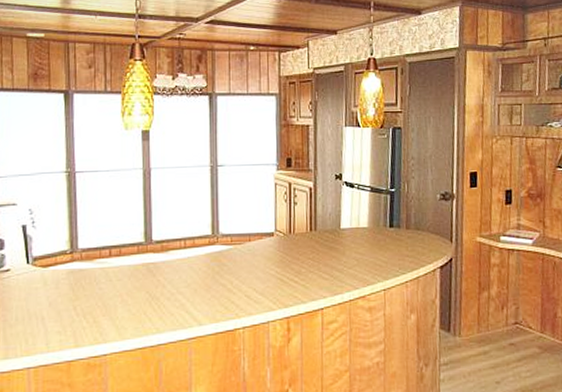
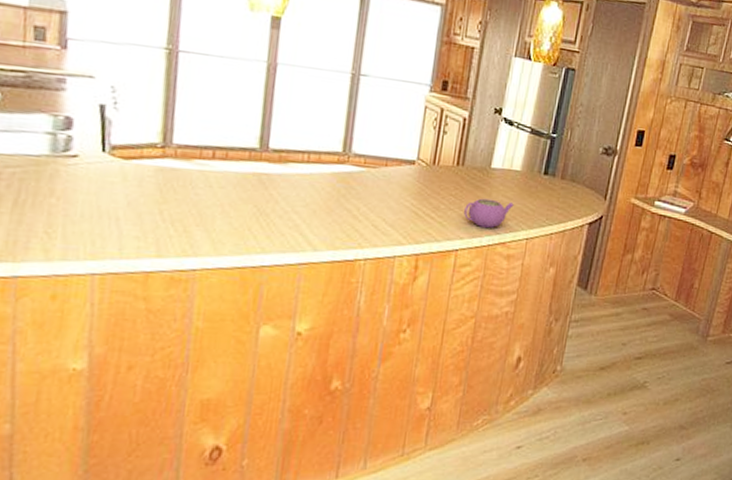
teapot: none [323,257,367,284] -> present [464,198,514,228]

